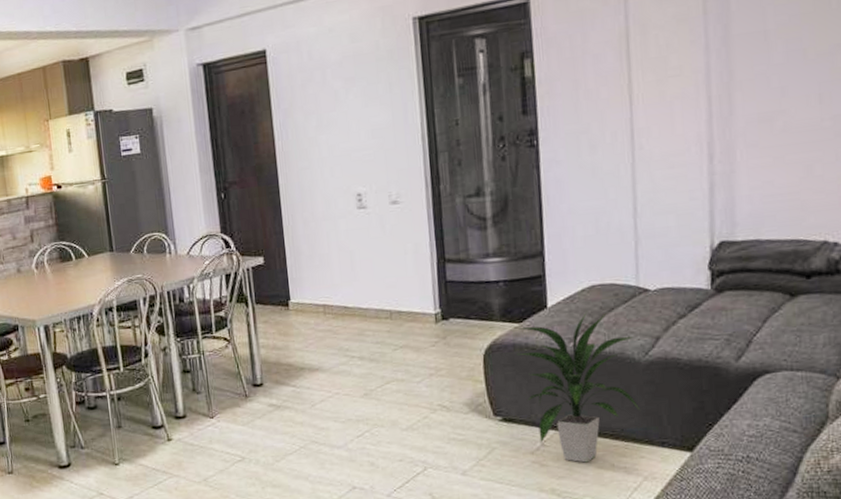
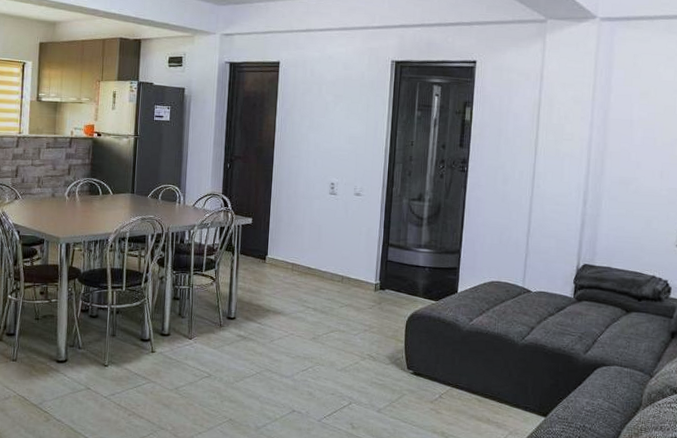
indoor plant: present [517,312,639,463] -> none [431,301,516,415]

